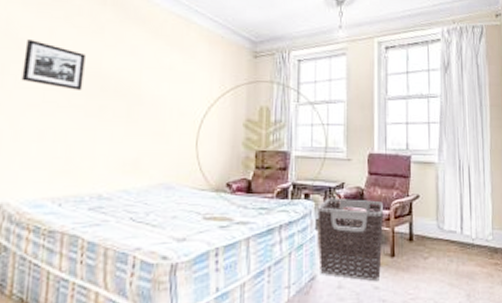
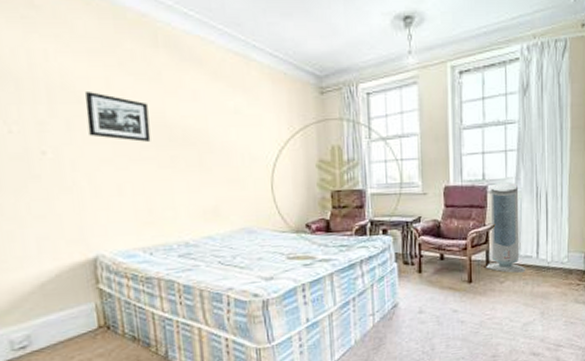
clothes hamper: present [317,197,383,282] -> none [396,231,461,306]
air purifier: none [409,152,451,249] -> present [486,181,526,273]

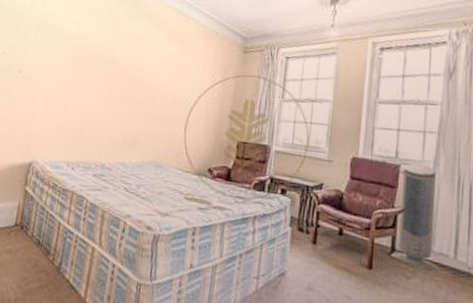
picture frame: present [85,92,151,142] -> none [55,30,103,74]

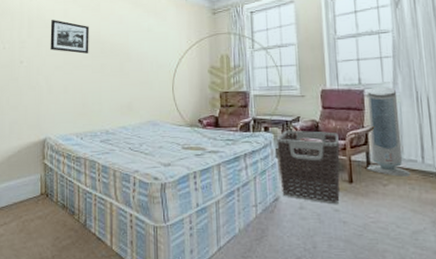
picture frame: none [55,30,103,74] -> present [50,20,89,54]
clothes hamper: none [290,196,364,292] -> present [276,130,340,205]

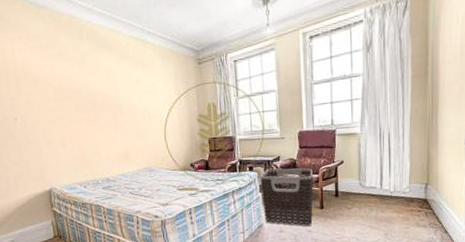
picture frame: present [50,20,89,54] -> none [38,75,81,108]
air purifier: present [367,86,411,177] -> none [335,125,371,201]

